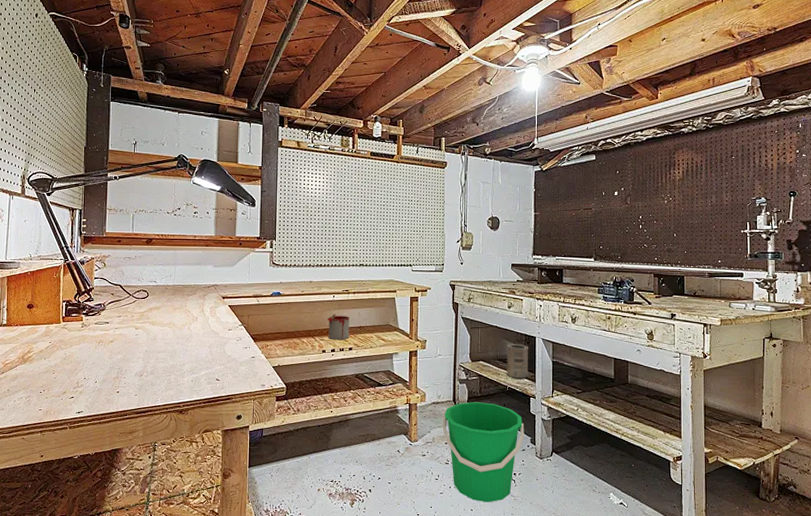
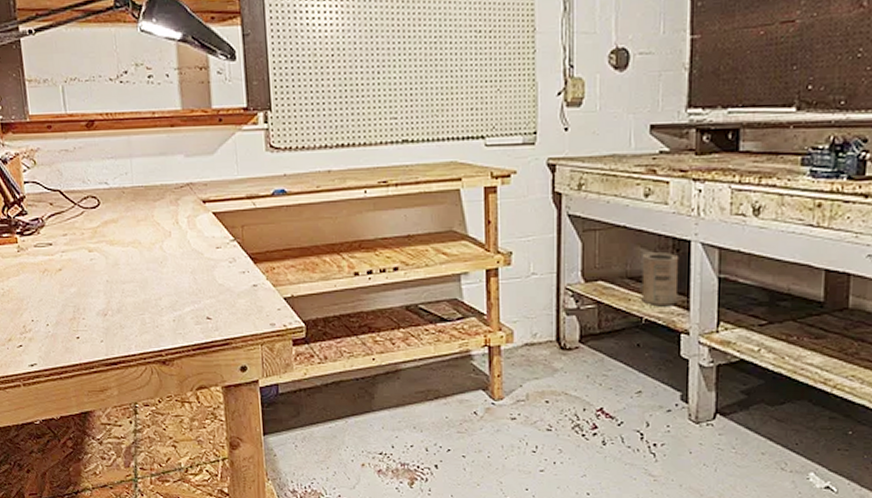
paint can: present [327,313,350,340] -> none [358,217,393,257]
bucket: present [442,402,525,503] -> none [540,342,671,484]

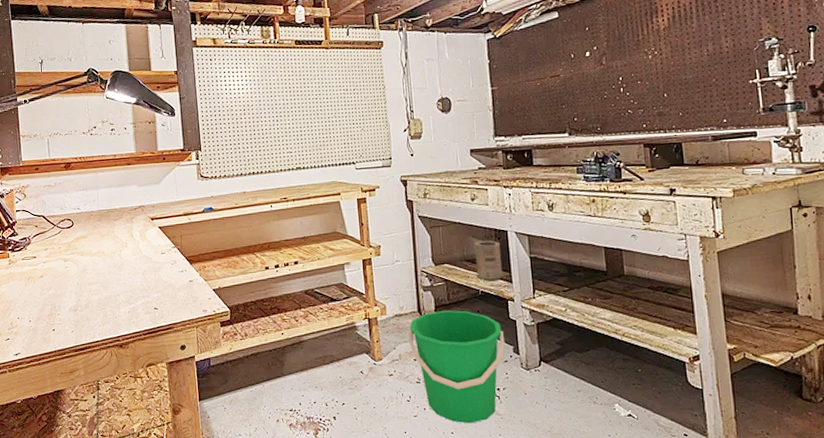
bucket: none [540,342,671,484] -> present [408,310,506,424]

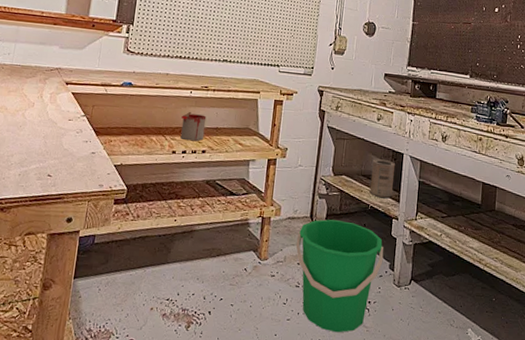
paint can: none [267,225,294,255] -> present [180,111,207,142]

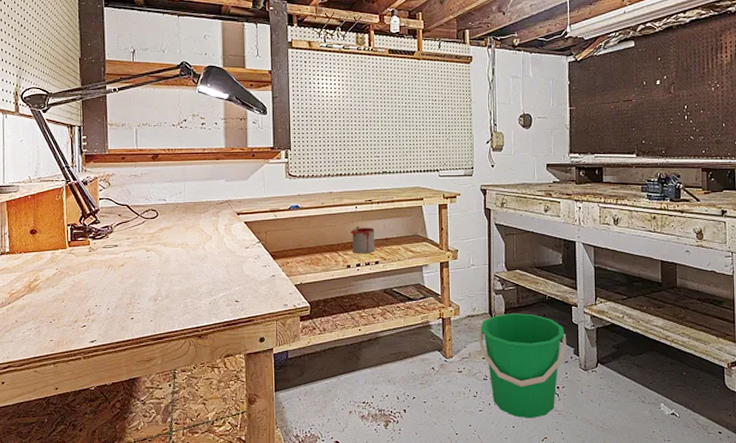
paint can: present [369,159,396,199] -> none [544,250,569,288]

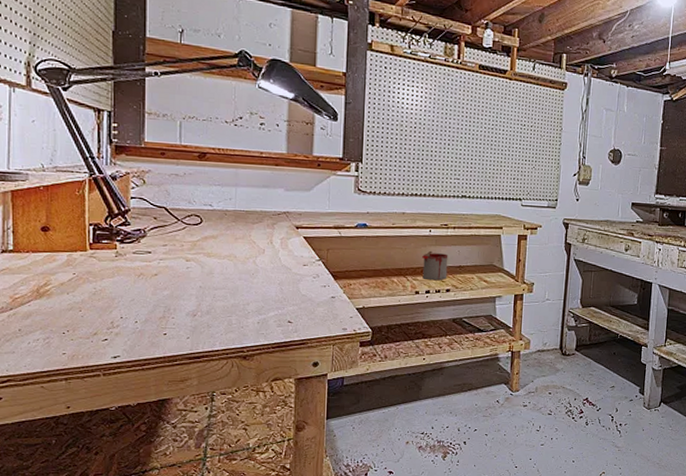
bucket: present [478,313,567,419] -> none [546,350,634,454]

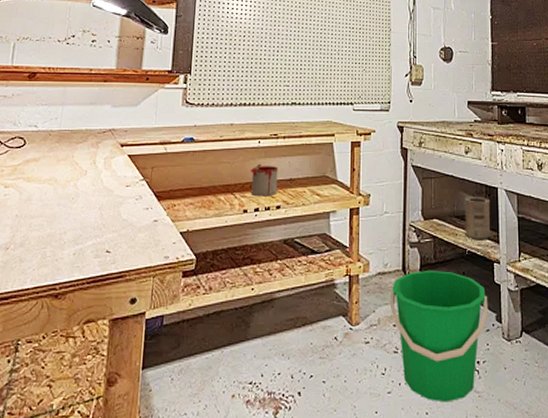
bucket: none [546,350,634,454] -> present [389,271,489,403]
paint can: none [618,289,644,327] -> present [465,197,491,241]

